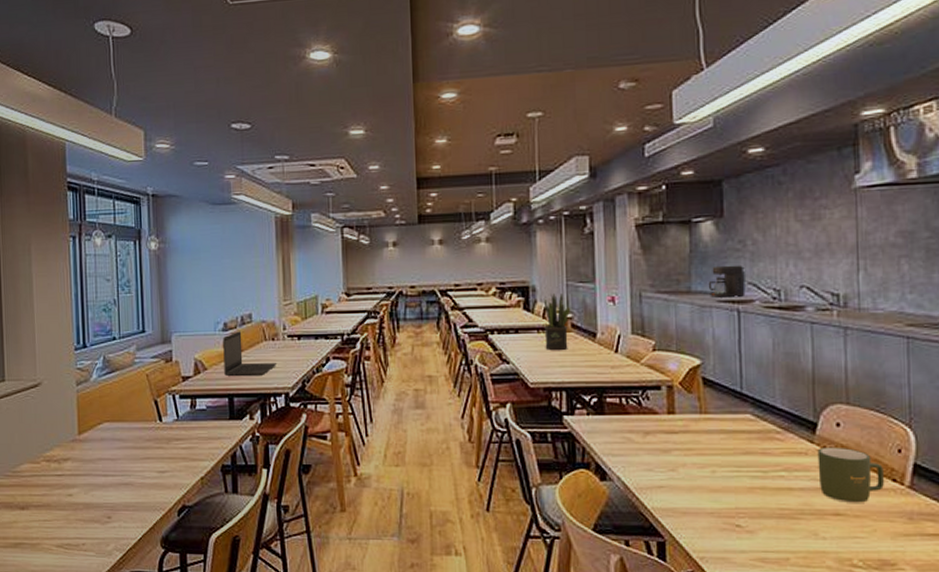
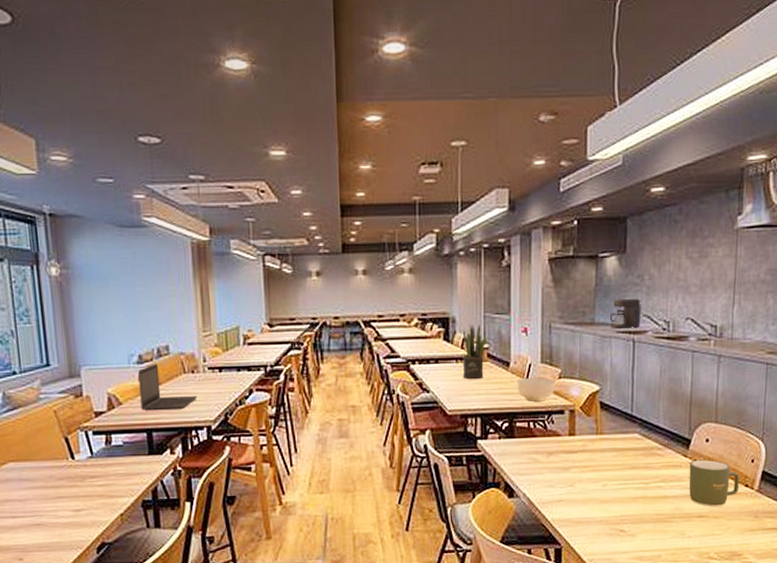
bowl: none [605,350,650,376] -> present [517,377,556,402]

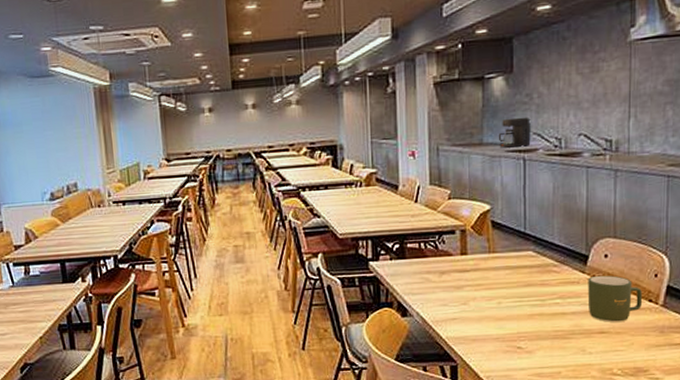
laptop: present [138,363,198,410] -> none [51,200,105,243]
potted plant: present [462,325,486,380] -> none [350,150,374,204]
bowl: present [517,377,556,402] -> none [406,199,446,223]

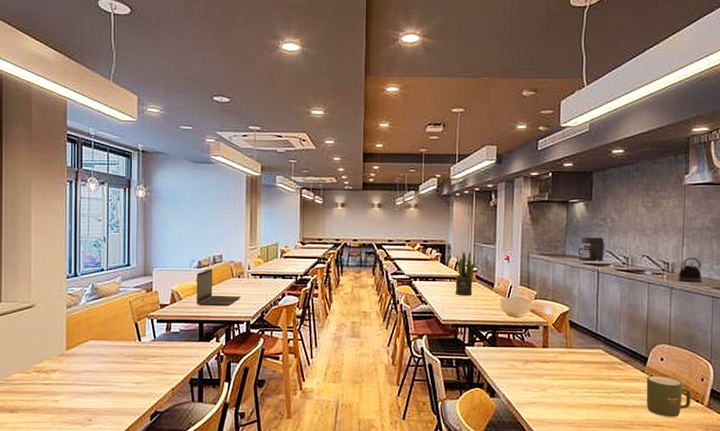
laptop: none [51,200,105,243] -> present [196,269,242,306]
potted plant: none [350,150,374,204] -> present [455,251,475,296]
bowl: none [406,199,446,223] -> present [500,297,533,317]
kettle: none [624,130,655,162] -> present [678,257,703,282]

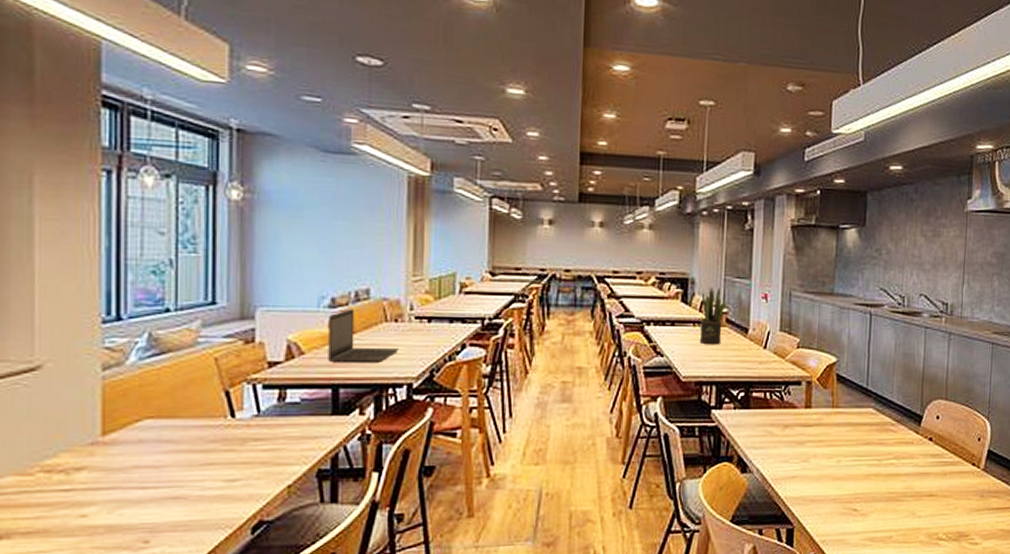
bowl: present [500,297,533,317] -> none [755,346,795,371]
coffee maker: present [577,237,603,261] -> none [848,271,878,301]
mug: present [646,375,691,418] -> none [919,436,967,486]
kettle: present [678,257,703,282] -> none [957,297,983,326]

